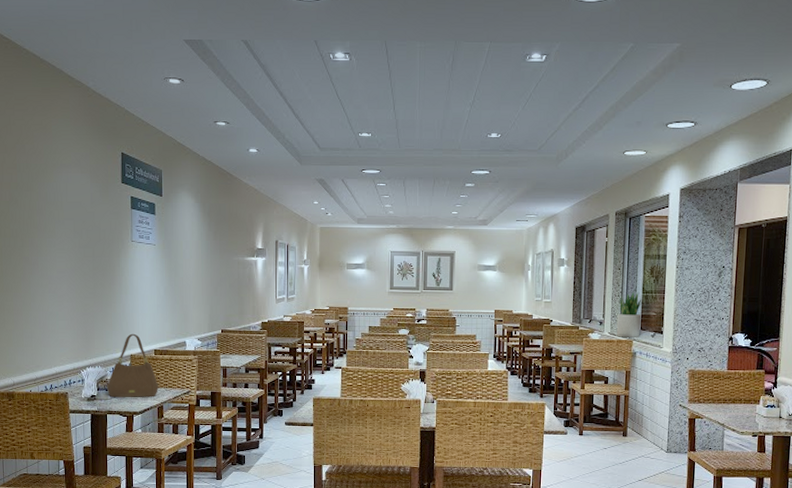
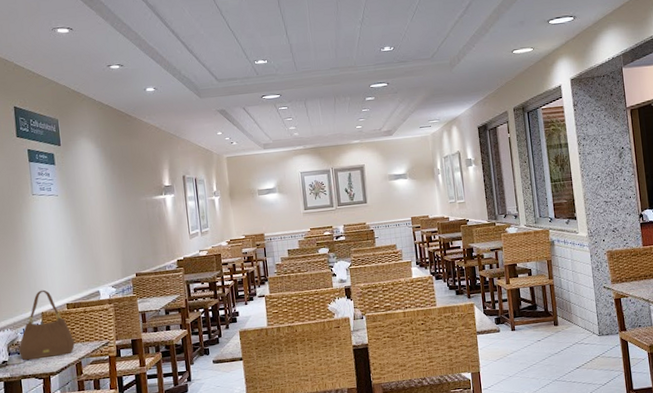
planter: present [616,291,642,338] -> none [529,181,555,228]

